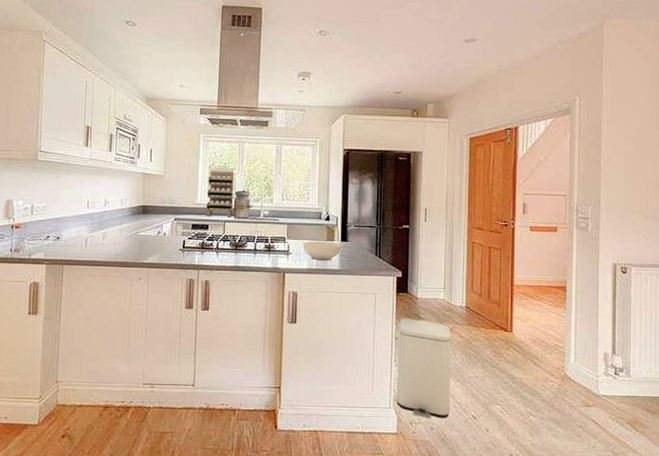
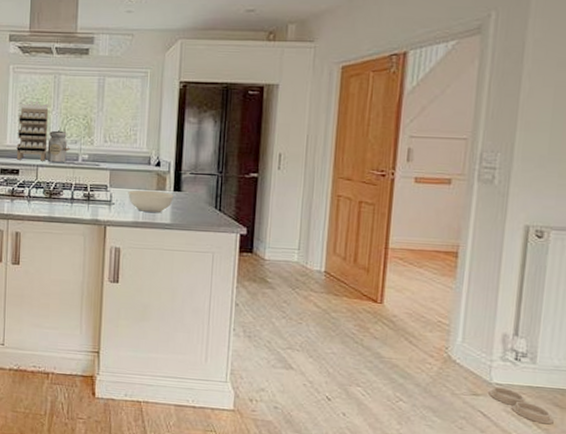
pedal bin: present [396,319,452,419] -> none [234,282,306,398]
pet bowl: none [598,398,647,428] -> present [489,387,554,425]

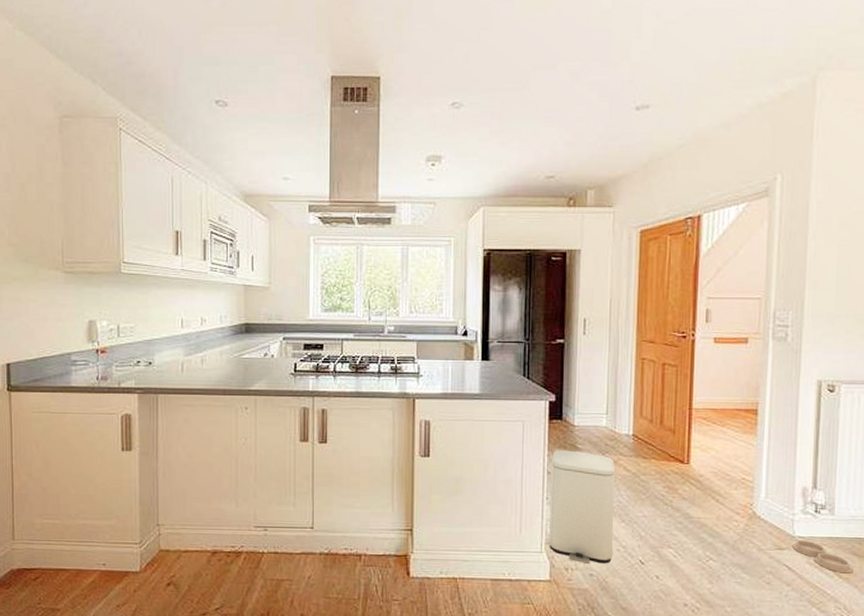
spice rack: present [16,100,70,162] -> none [320,272,375,335]
bowl: present [128,190,175,213] -> none [436,360,483,384]
pedal bin: none [234,282,306,398] -> present [549,450,616,565]

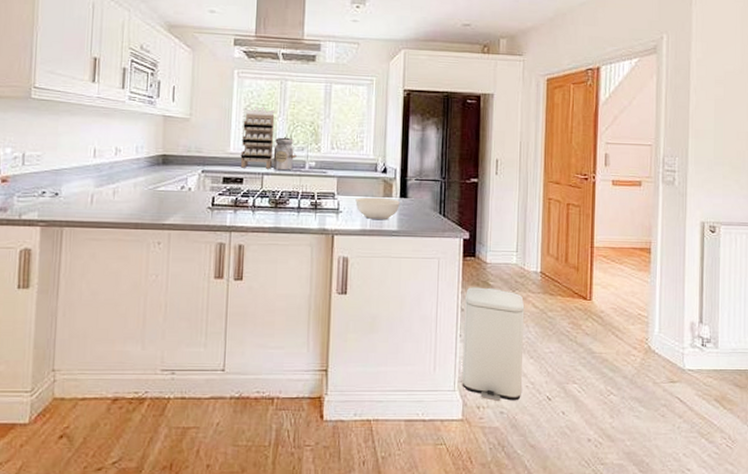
spice rack: none [320,272,375,335] -> present [240,106,297,170]
bowl: none [436,360,483,384] -> present [355,197,401,220]
pet bowl: present [792,540,853,574] -> none [683,373,736,404]

